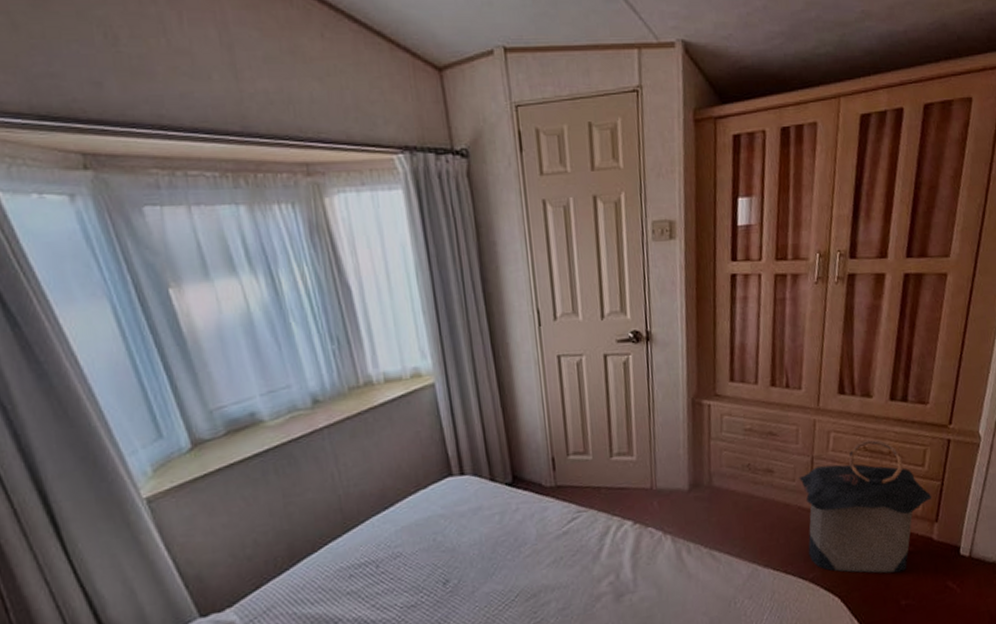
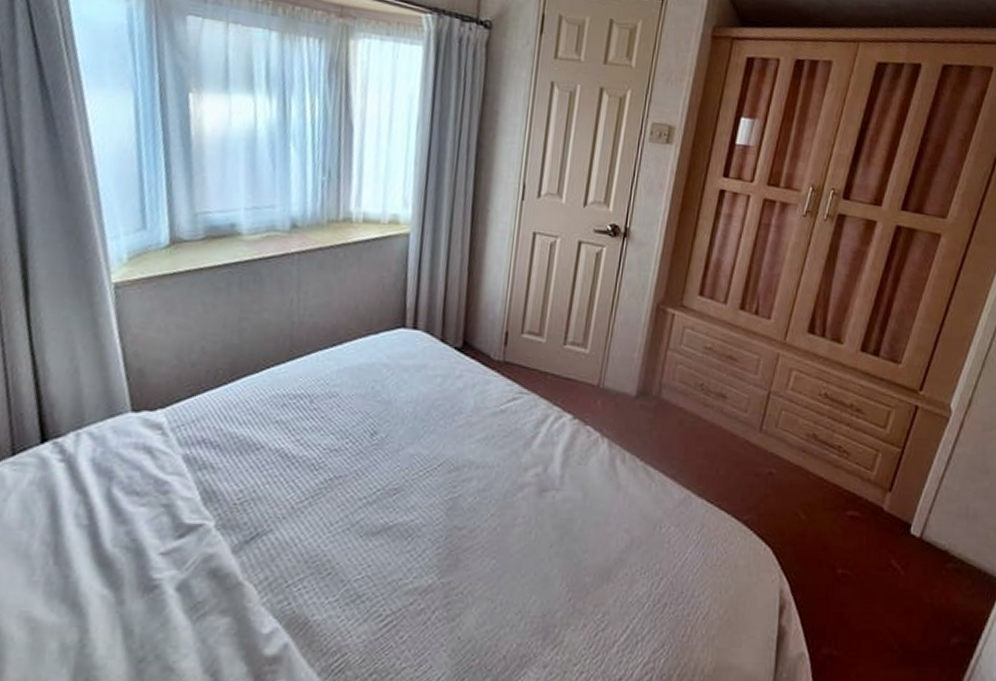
laundry hamper: present [799,439,931,573] -> none [747,386,888,537]

